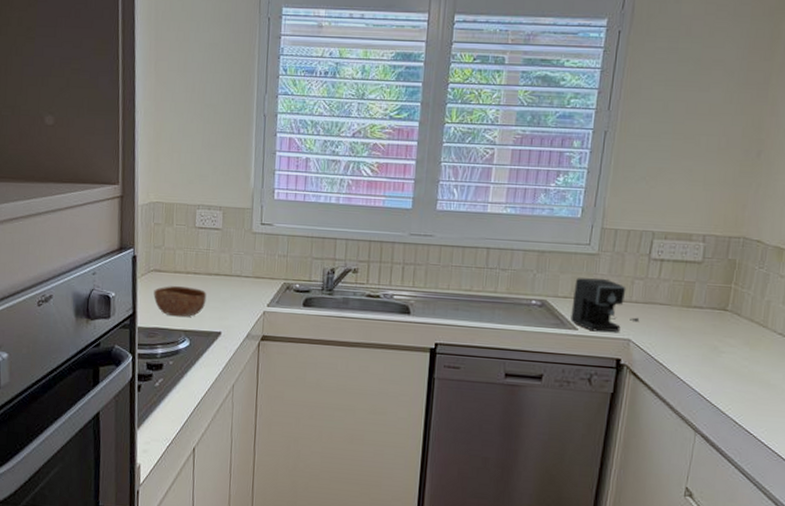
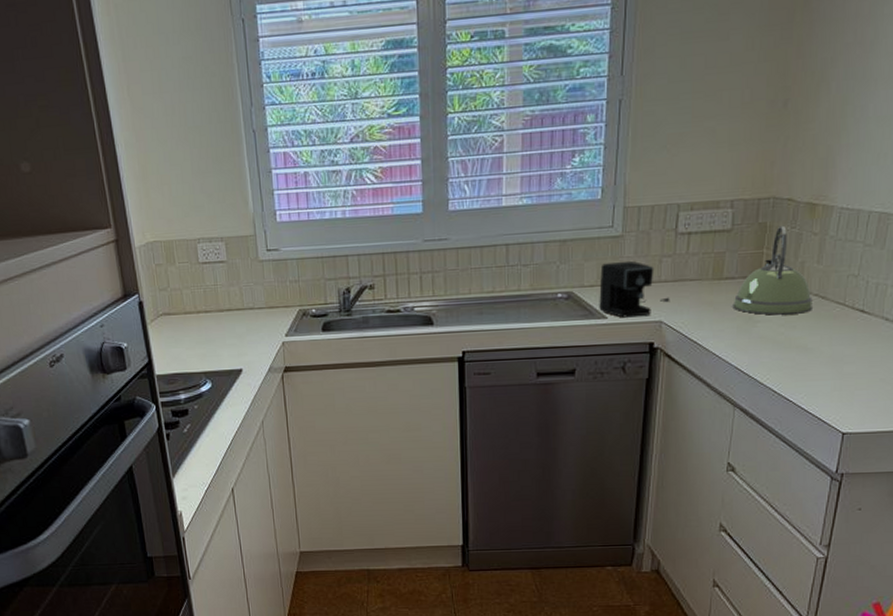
bowl: present [153,285,207,317] -> none [166,326,222,360]
kettle: none [699,264,777,350] -> present [732,225,813,315]

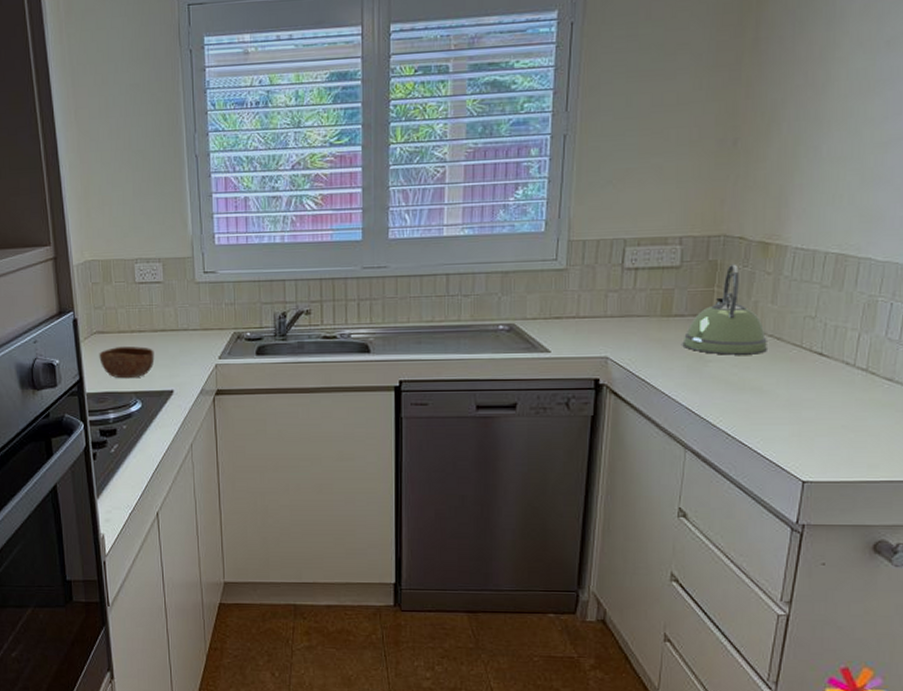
bowl: none [166,326,222,360] -> present [99,346,155,379]
coffee maker: present [599,260,670,318] -> none [542,294,617,352]

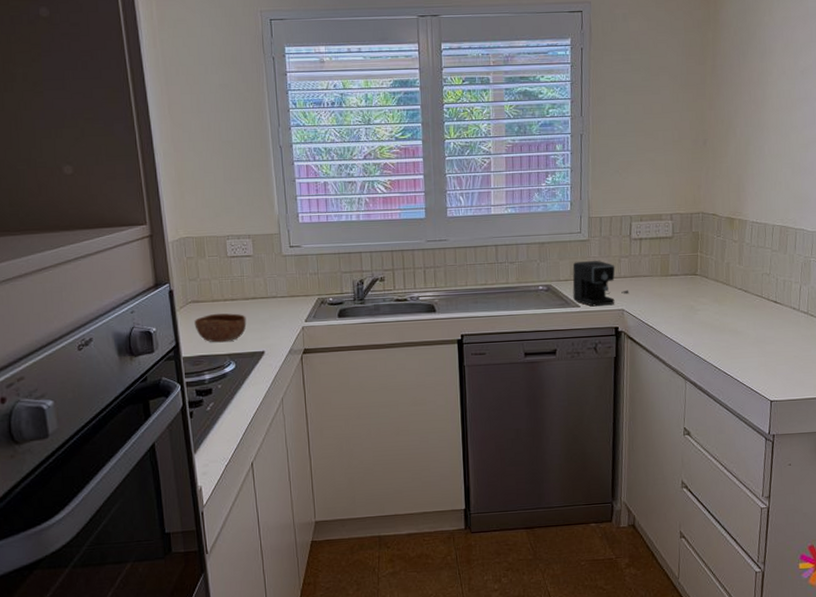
coffee maker: none [542,294,617,352] -> present [572,260,629,307]
kettle: present [682,264,767,355] -> none [678,234,738,305]

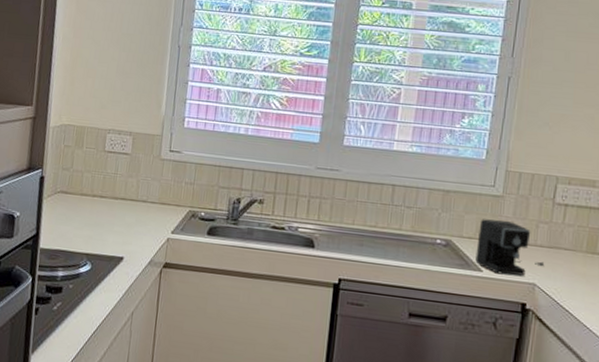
bowl: present [194,313,247,343] -> none [58,208,112,240]

